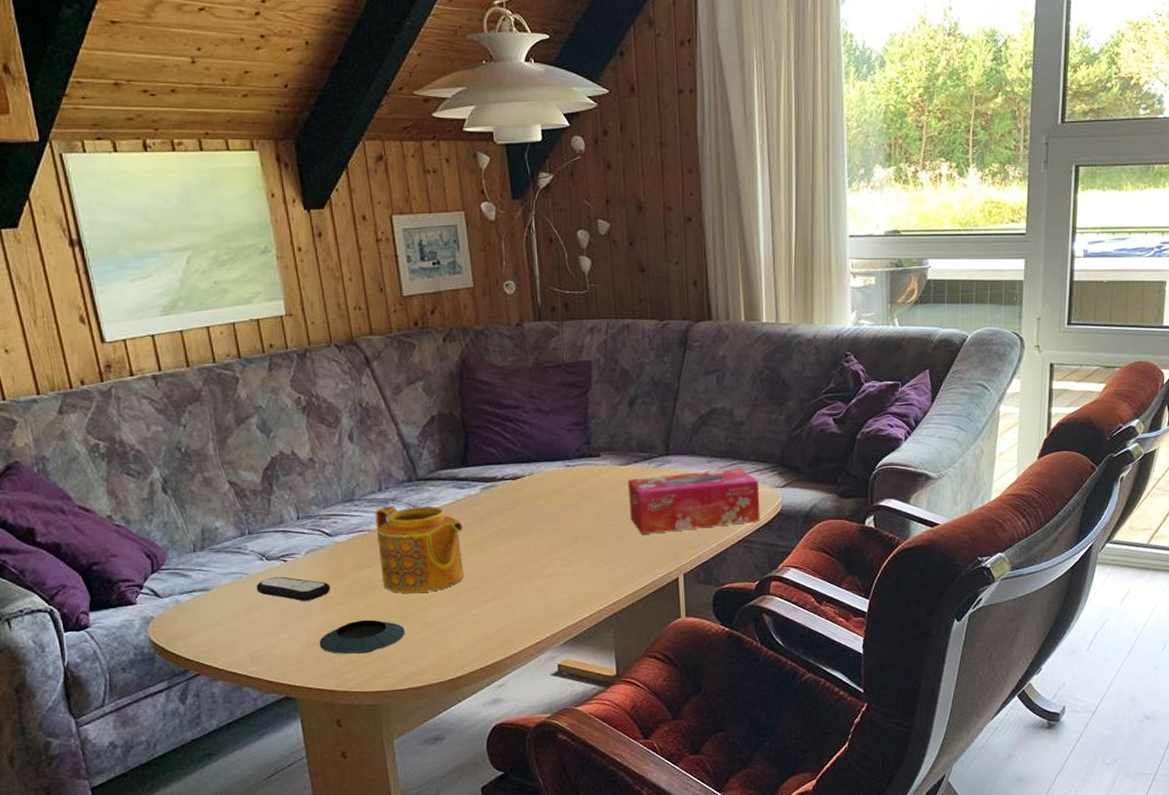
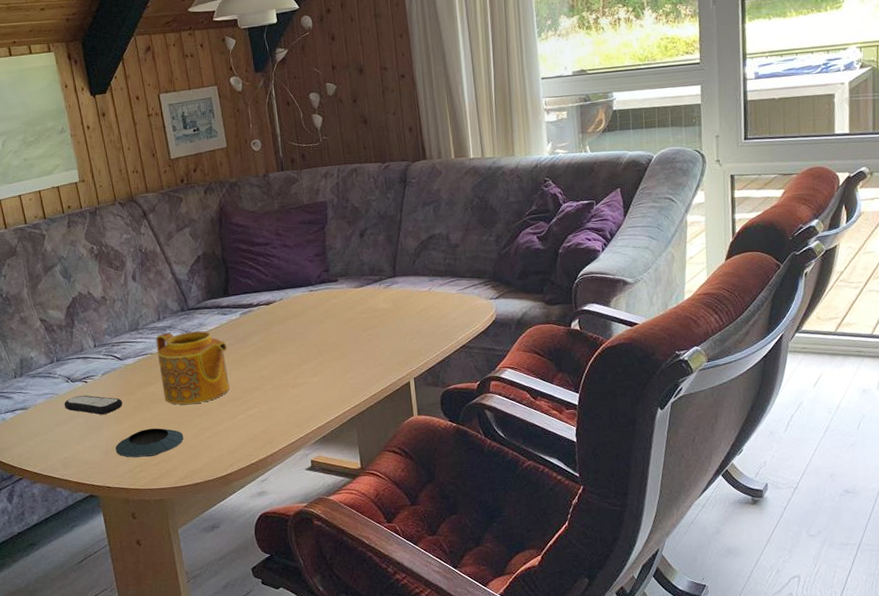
tissue box: present [628,468,760,534] -> none [362,284,478,346]

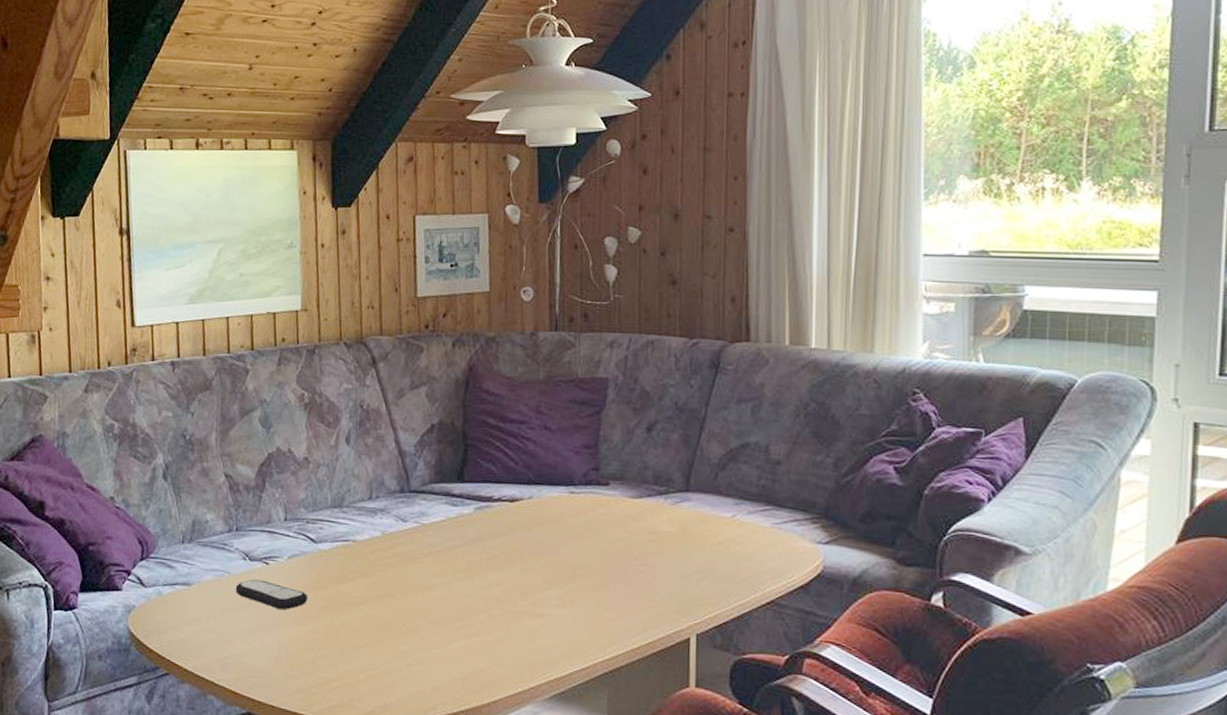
saucer: present [115,428,184,458] -> none [288,638,378,677]
teapot: present [155,331,230,405] -> none [361,516,452,617]

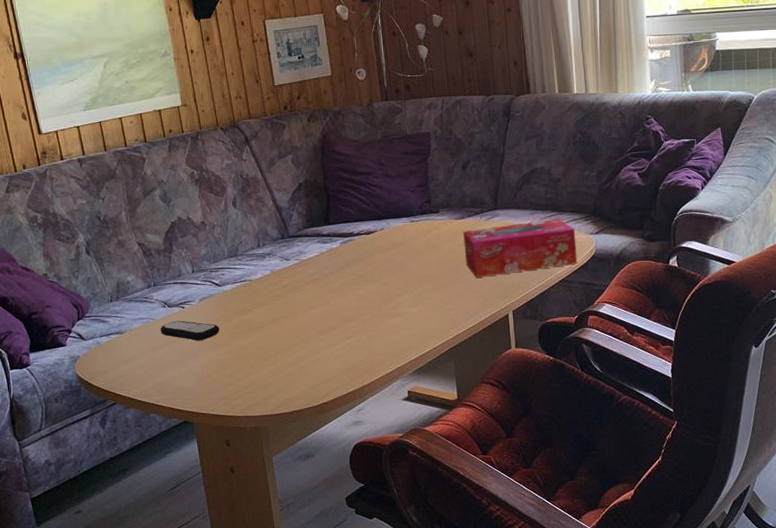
tissue box: none [637,514,796,583] -> present [463,218,577,278]

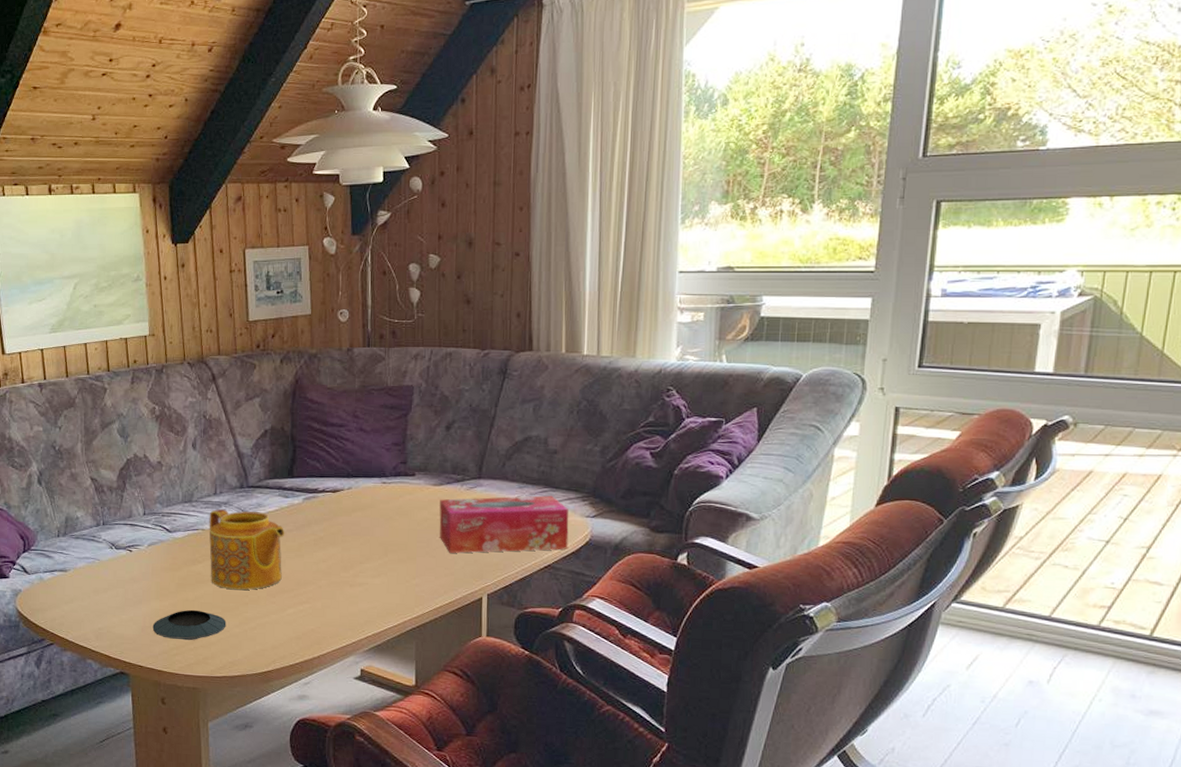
remote control: present [160,320,220,341] -> none [105,564,167,588]
saucer: none [211,355,281,385] -> present [152,609,226,641]
teapot: none [255,259,328,333] -> present [209,508,285,590]

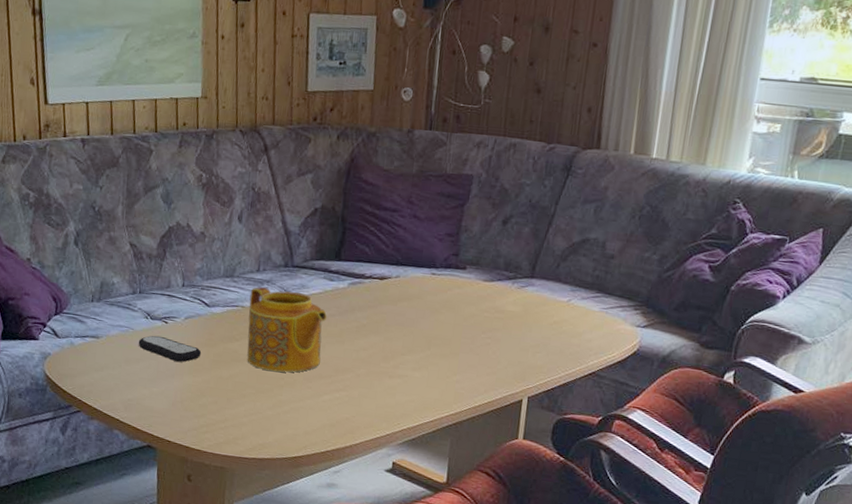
remote control: none [105,564,167,588] -> present [138,335,202,362]
saucer: present [152,609,226,641] -> none [183,387,260,420]
tissue box: present [439,495,569,553] -> none [485,295,620,358]

